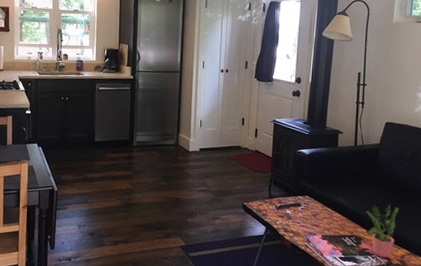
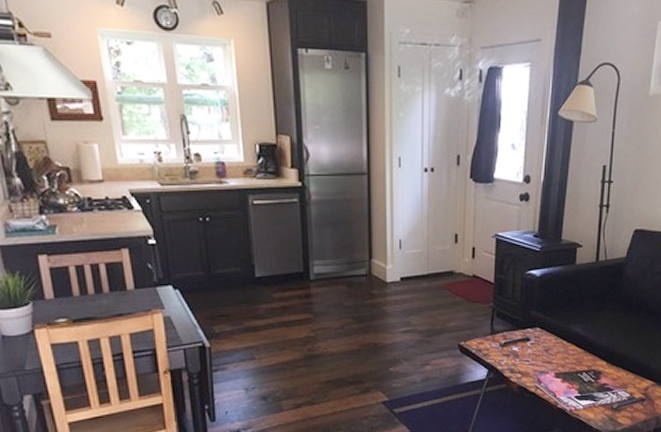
potted plant: present [366,205,399,258] -> none [606,330,645,392]

